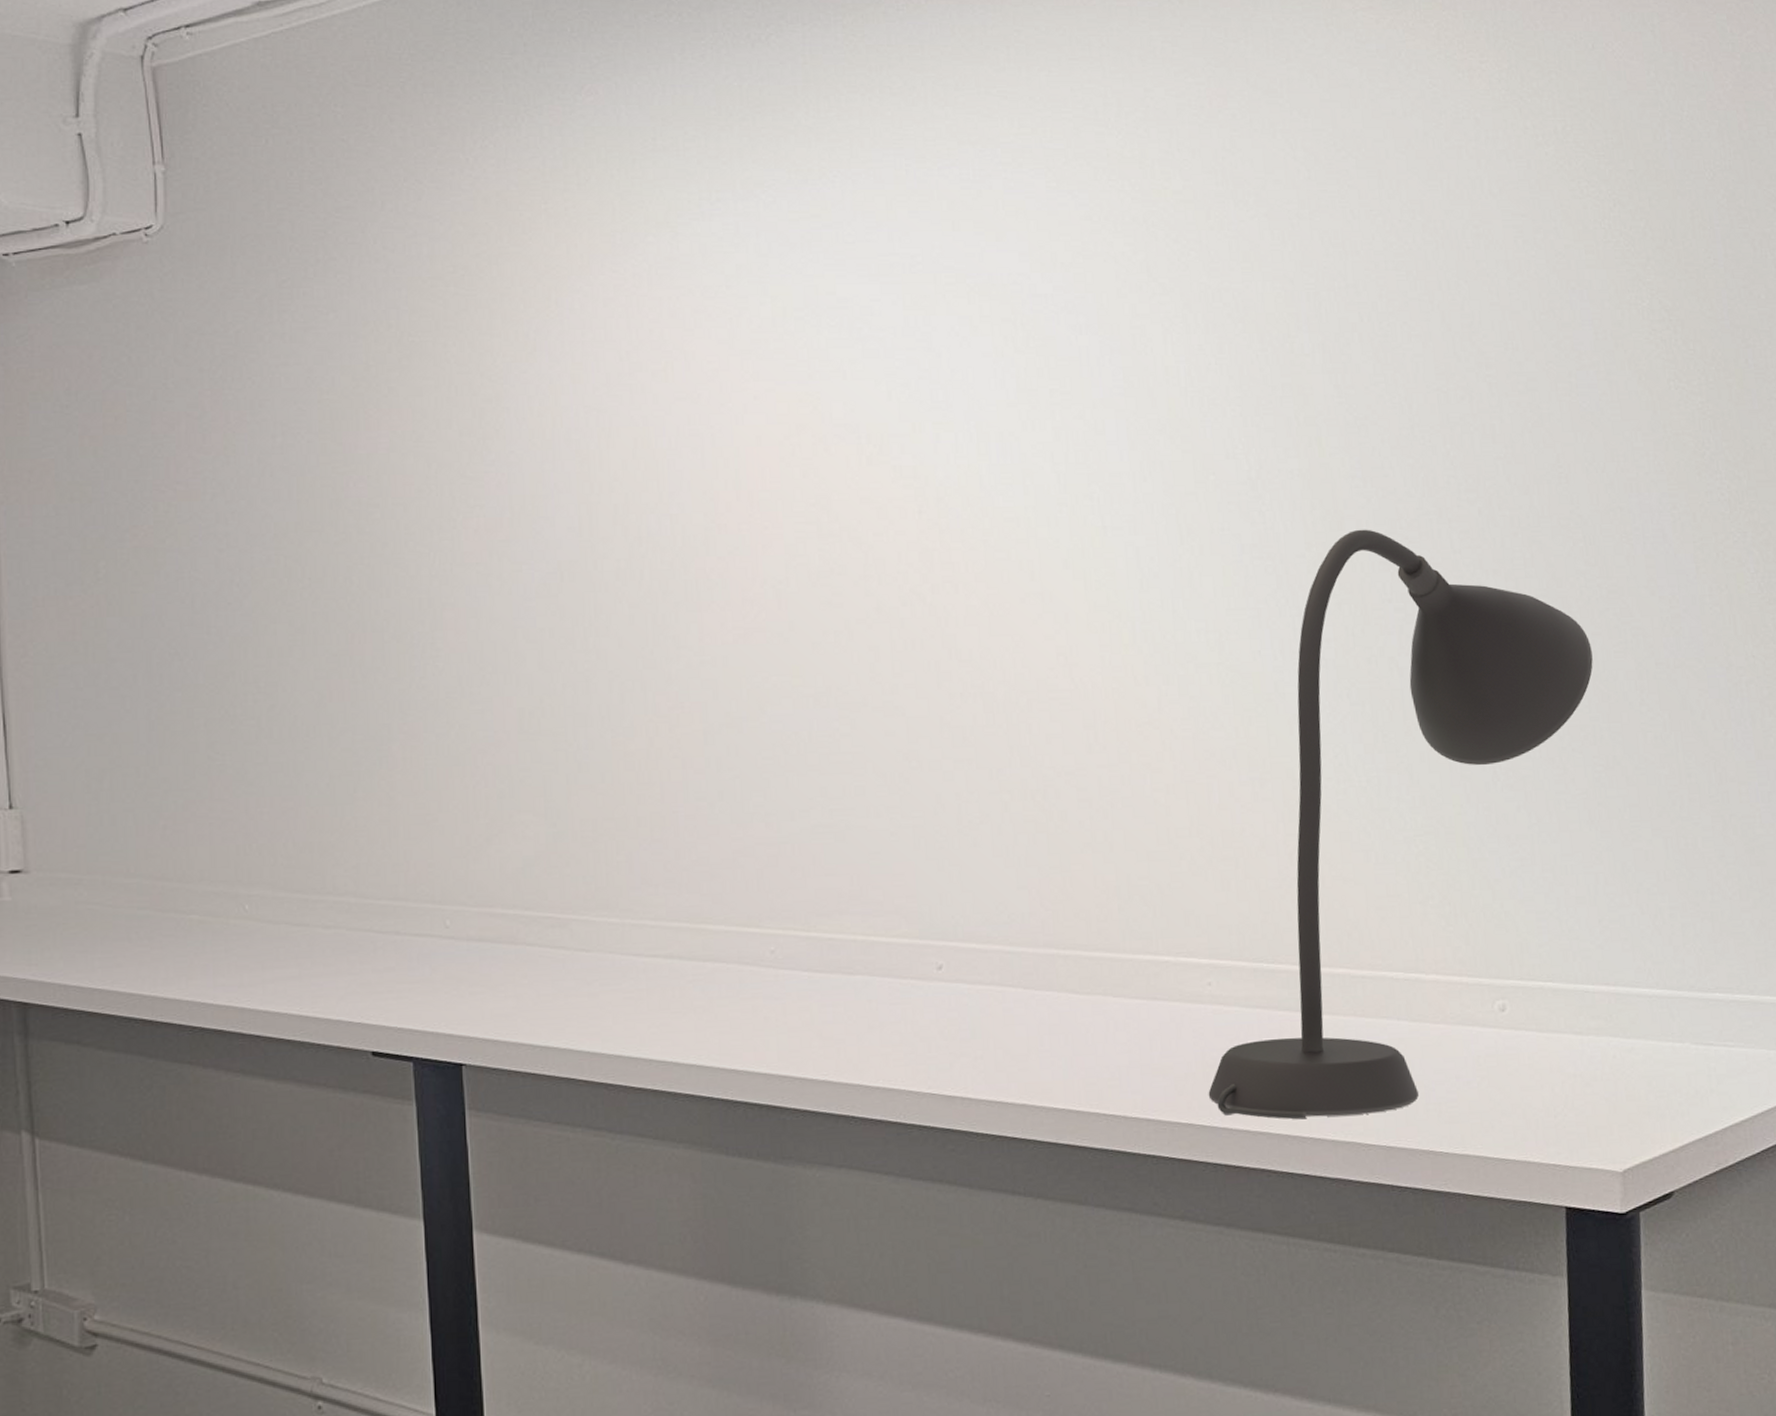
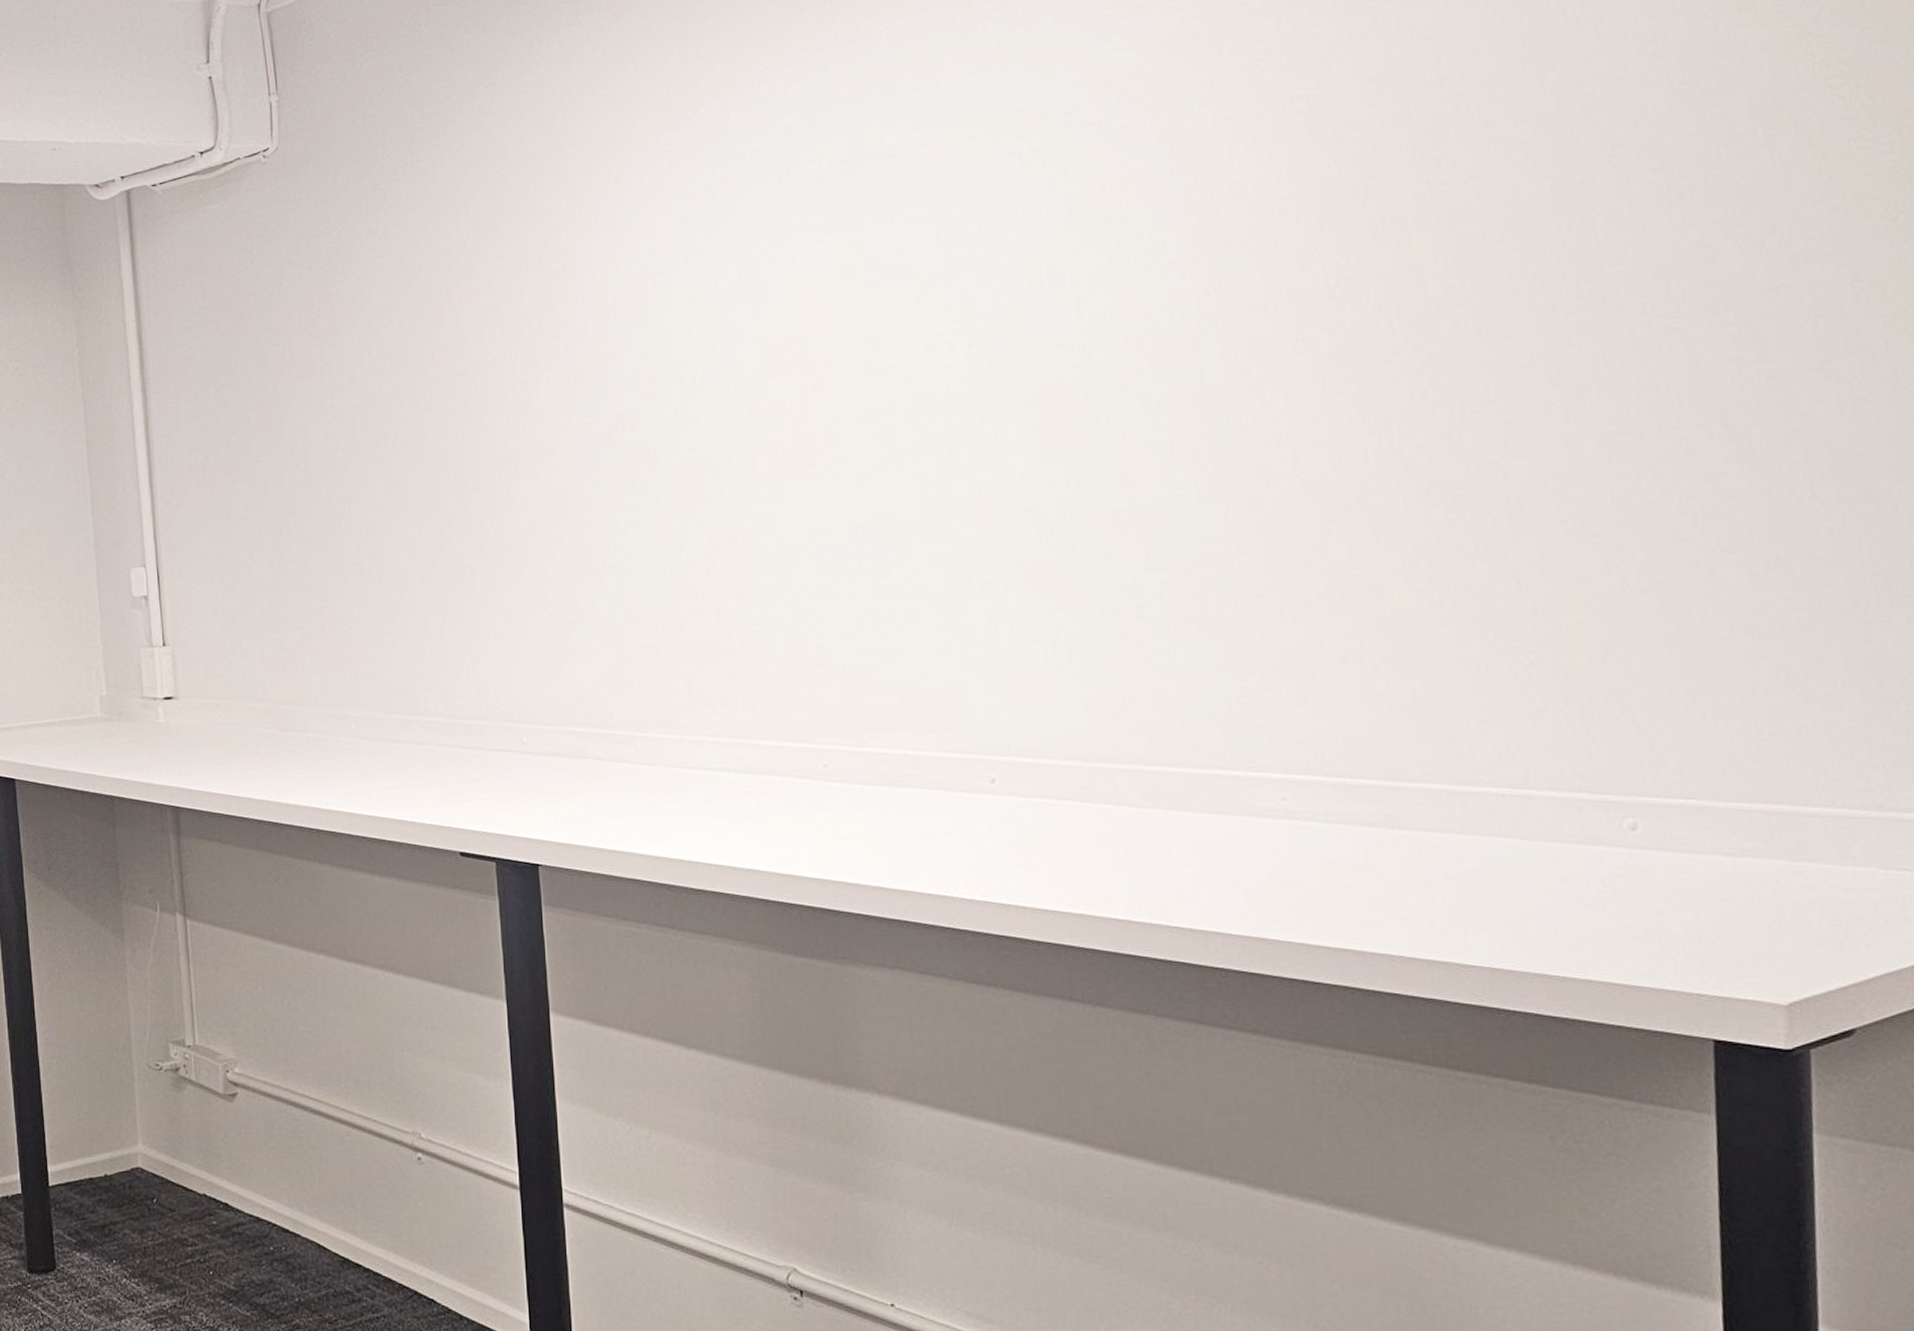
desk lamp: present [1208,529,1593,1120] -> none [1283,329,1749,938]

